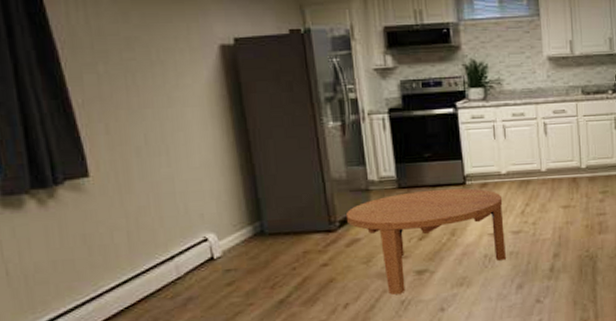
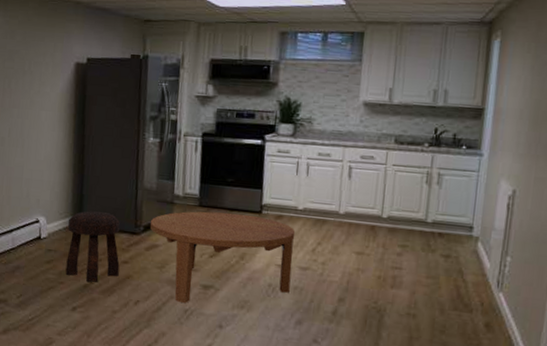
stool: none [246,214,319,296] -> present [65,211,120,282]

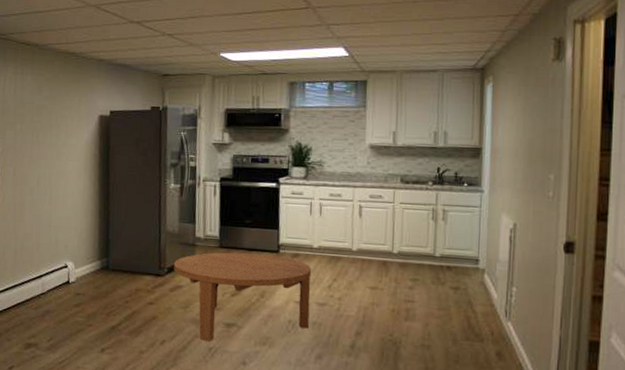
stool: present [65,211,120,282] -> none [93,255,146,324]

